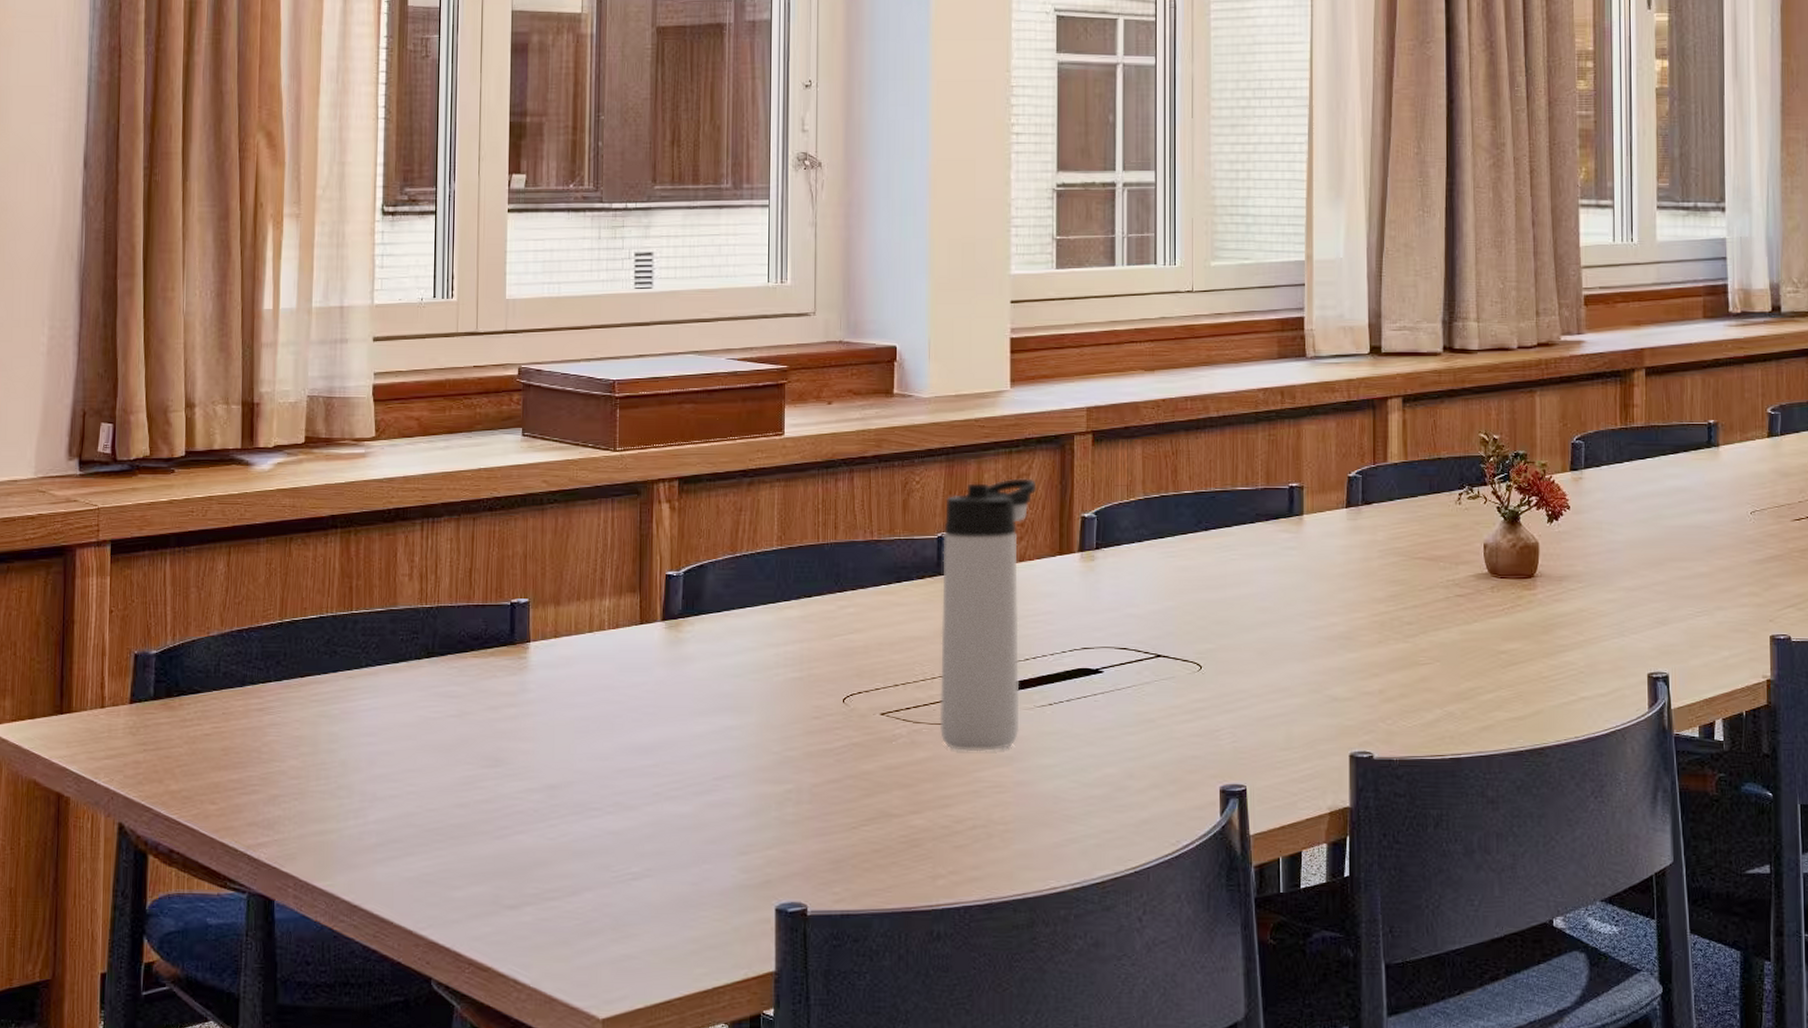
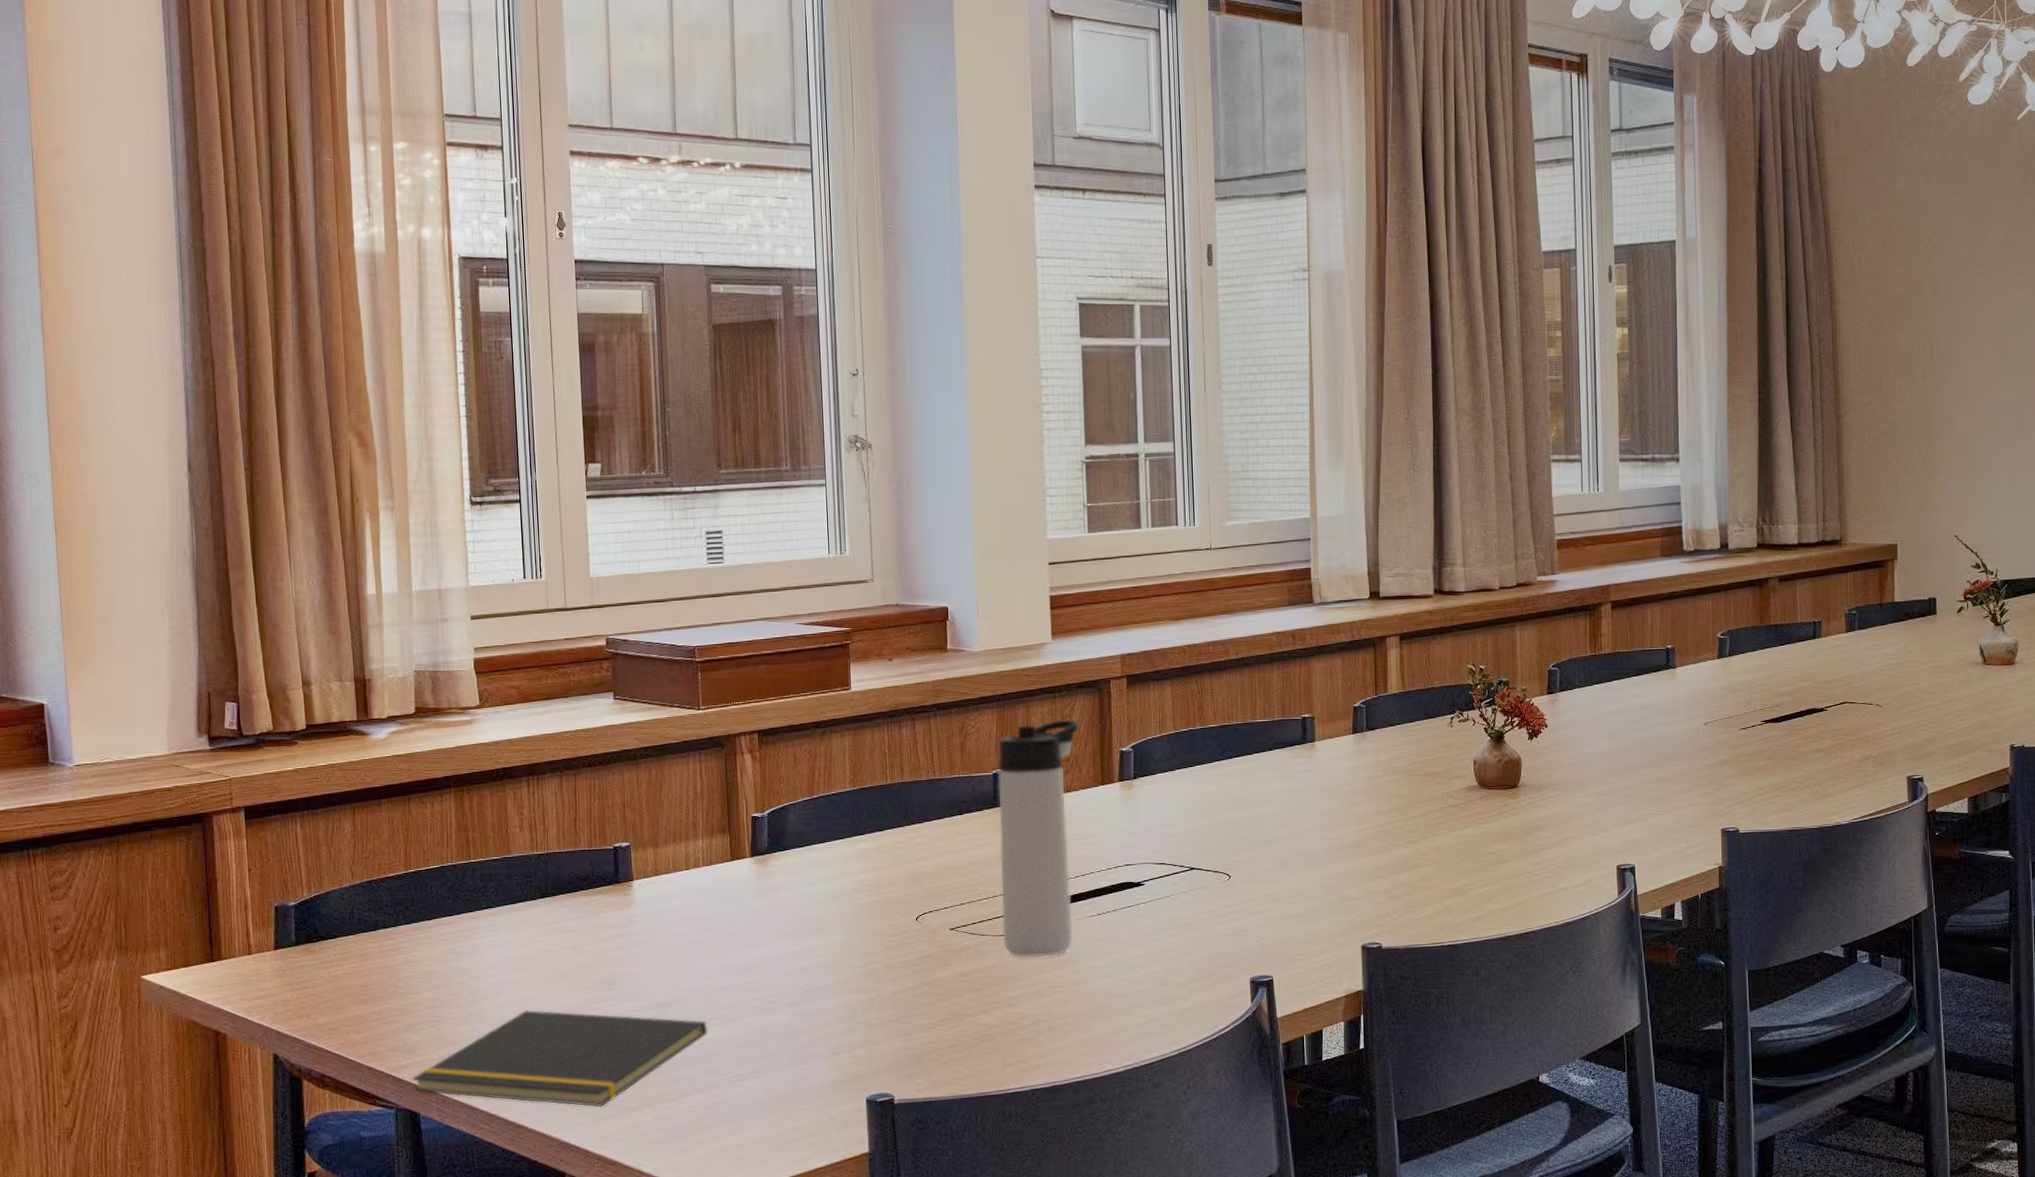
notepad: none [269,785,602,903] -> present [412,1009,708,1108]

